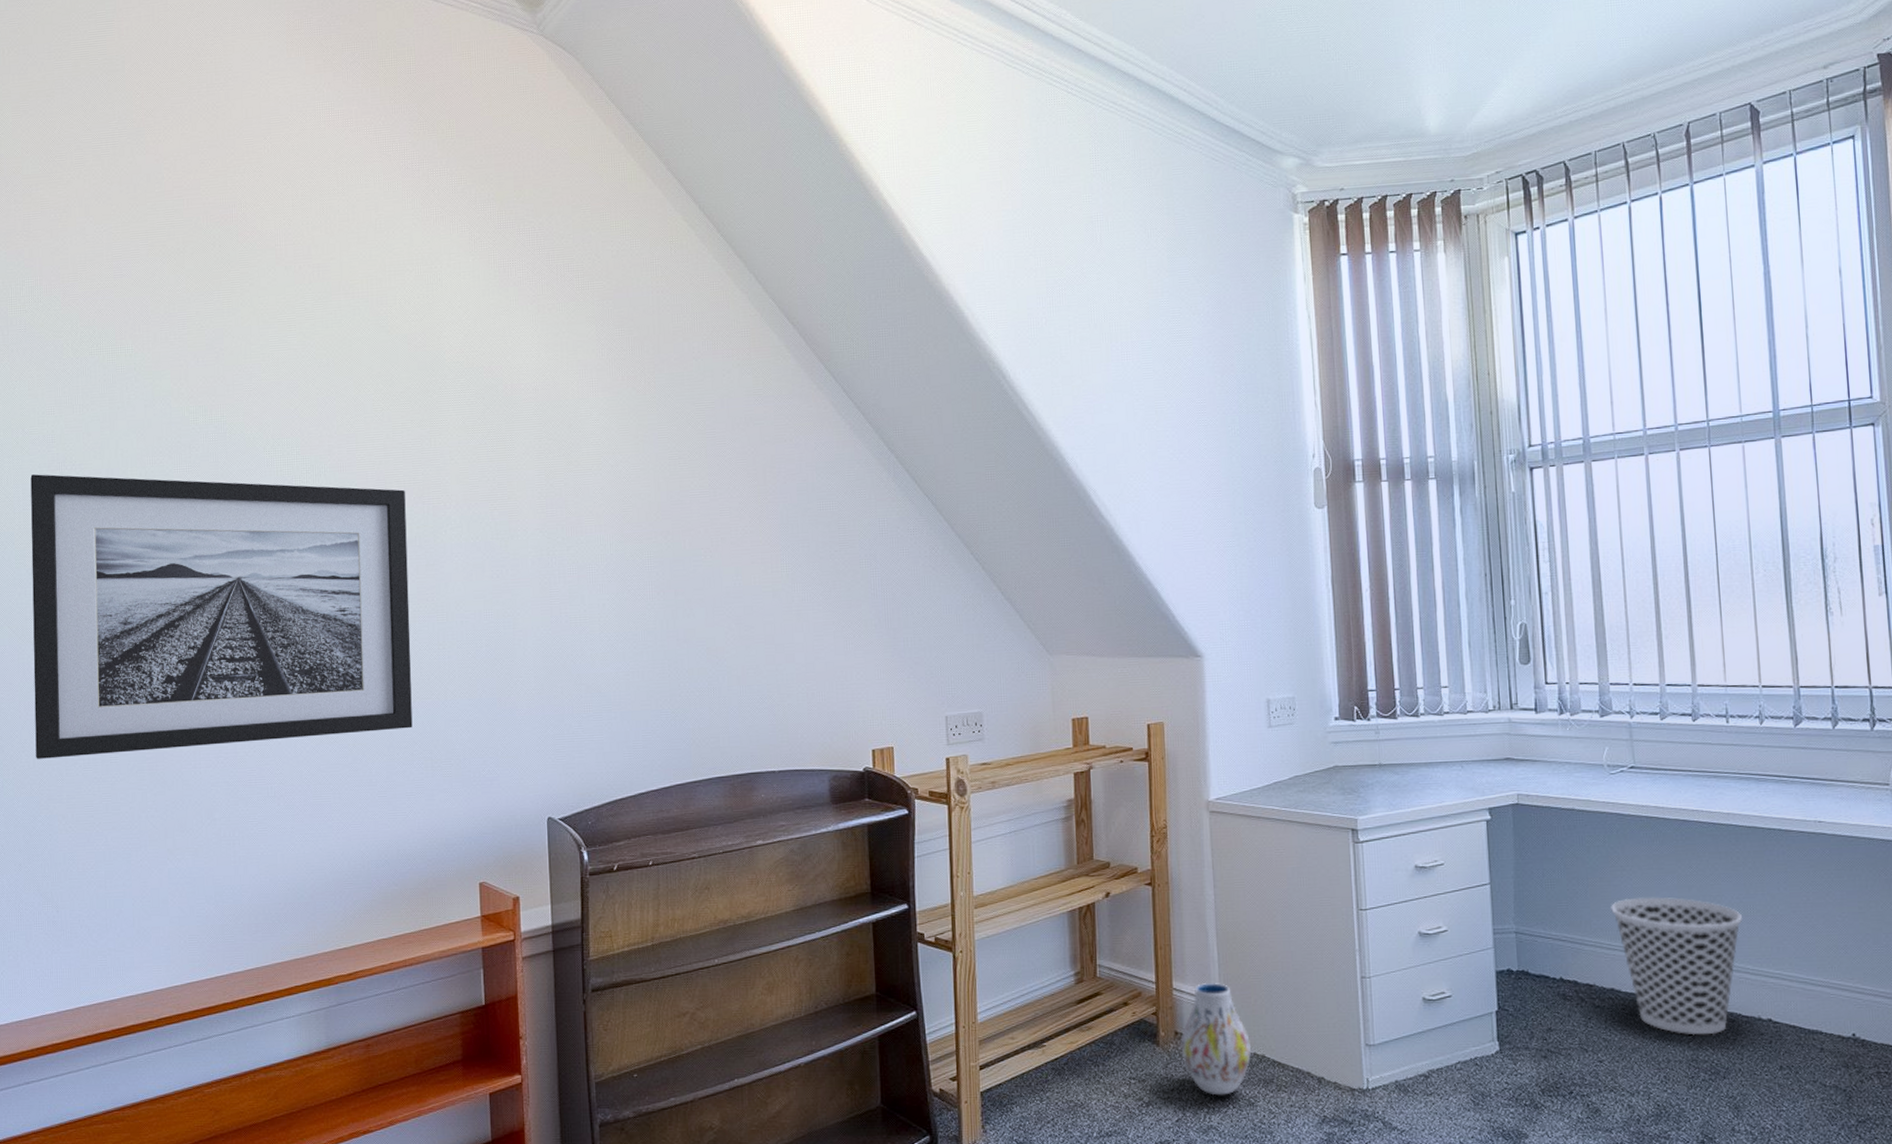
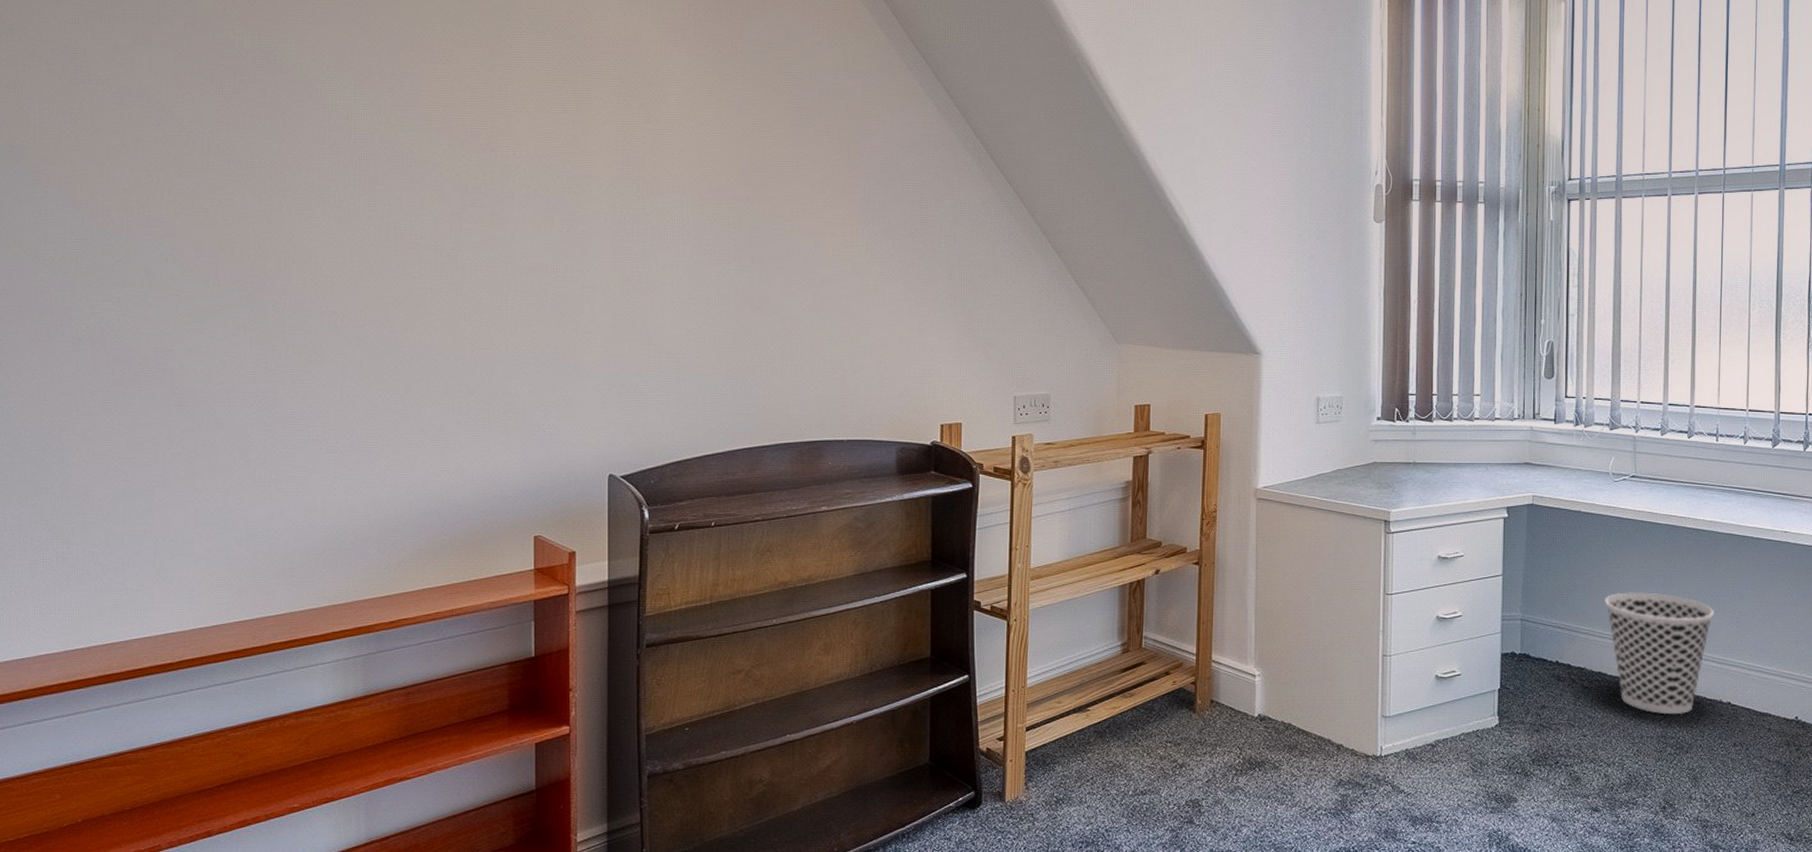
wall art: present [30,474,413,759] -> none [47,86,473,388]
vase: present [1180,982,1251,1096] -> none [1215,655,1279,759]

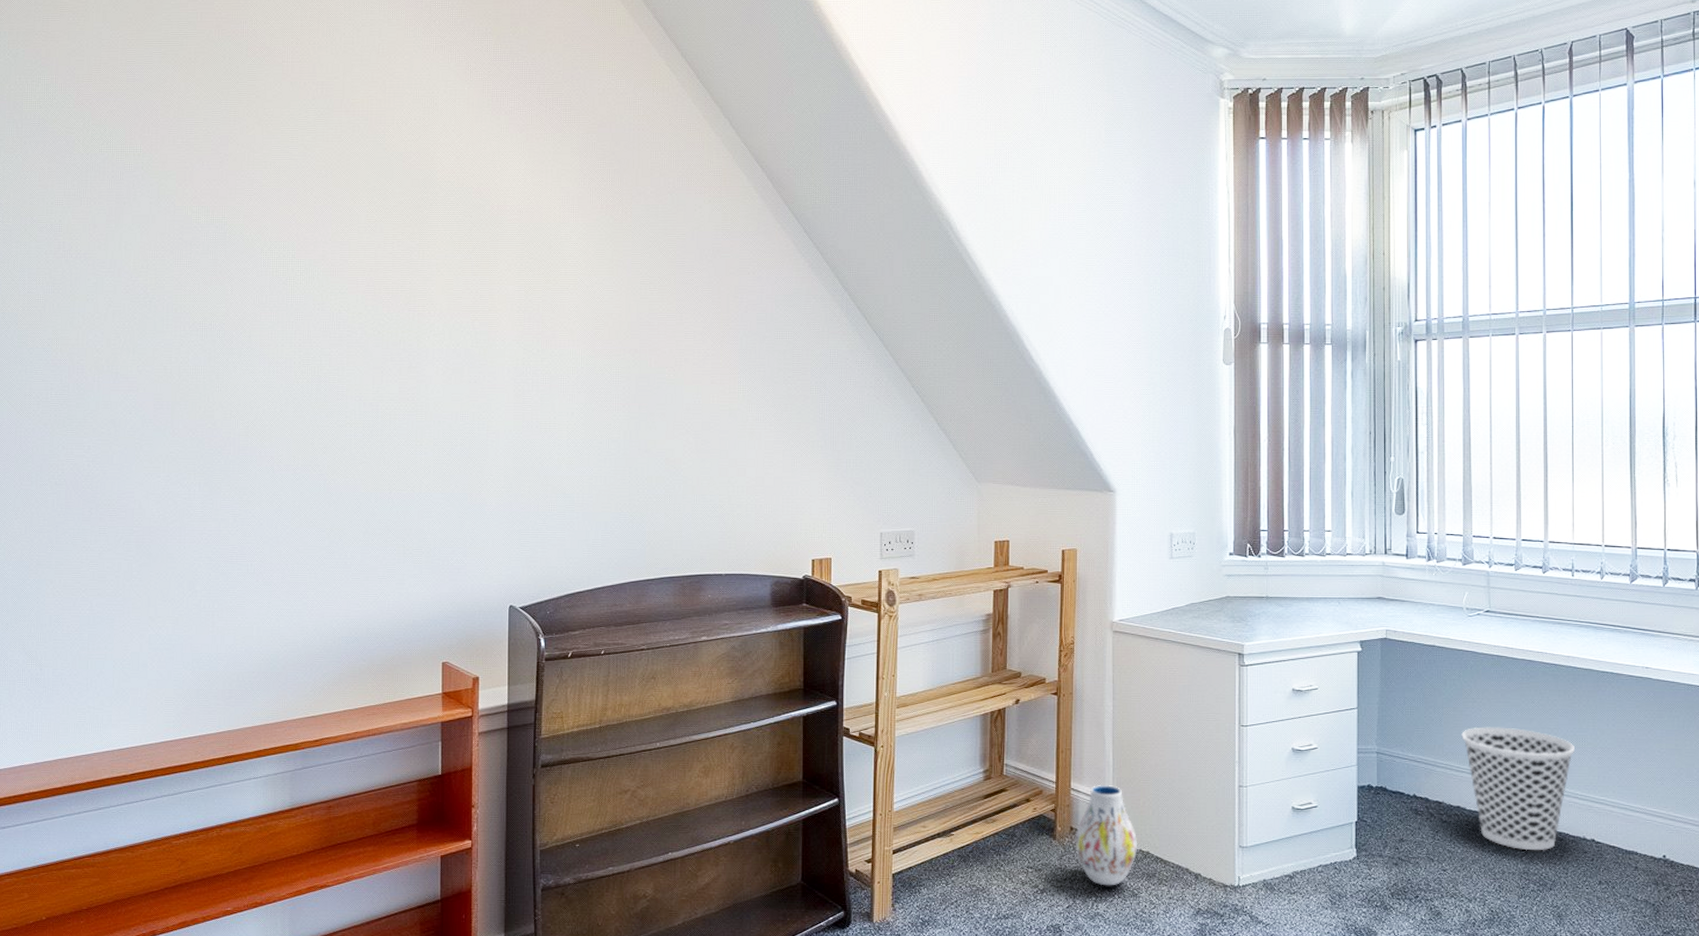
vase: none [1215,655,1279,759] -> present [1075,784,1137,886]

